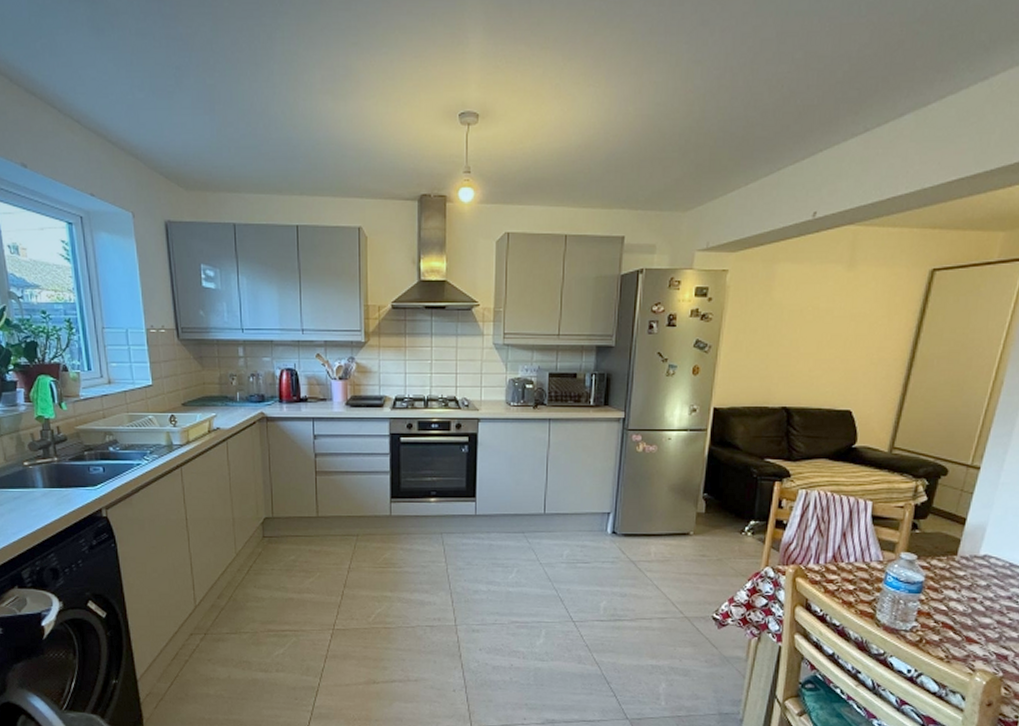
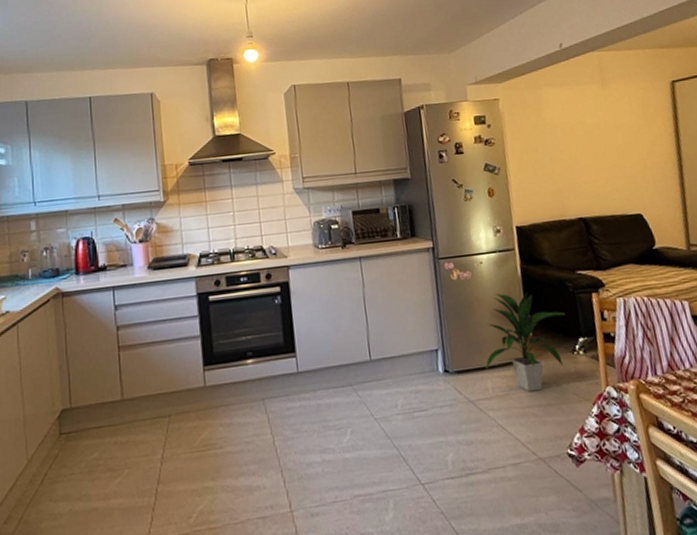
indoor plant: none [652,469,743,561] -> present [485,292,565,392]

